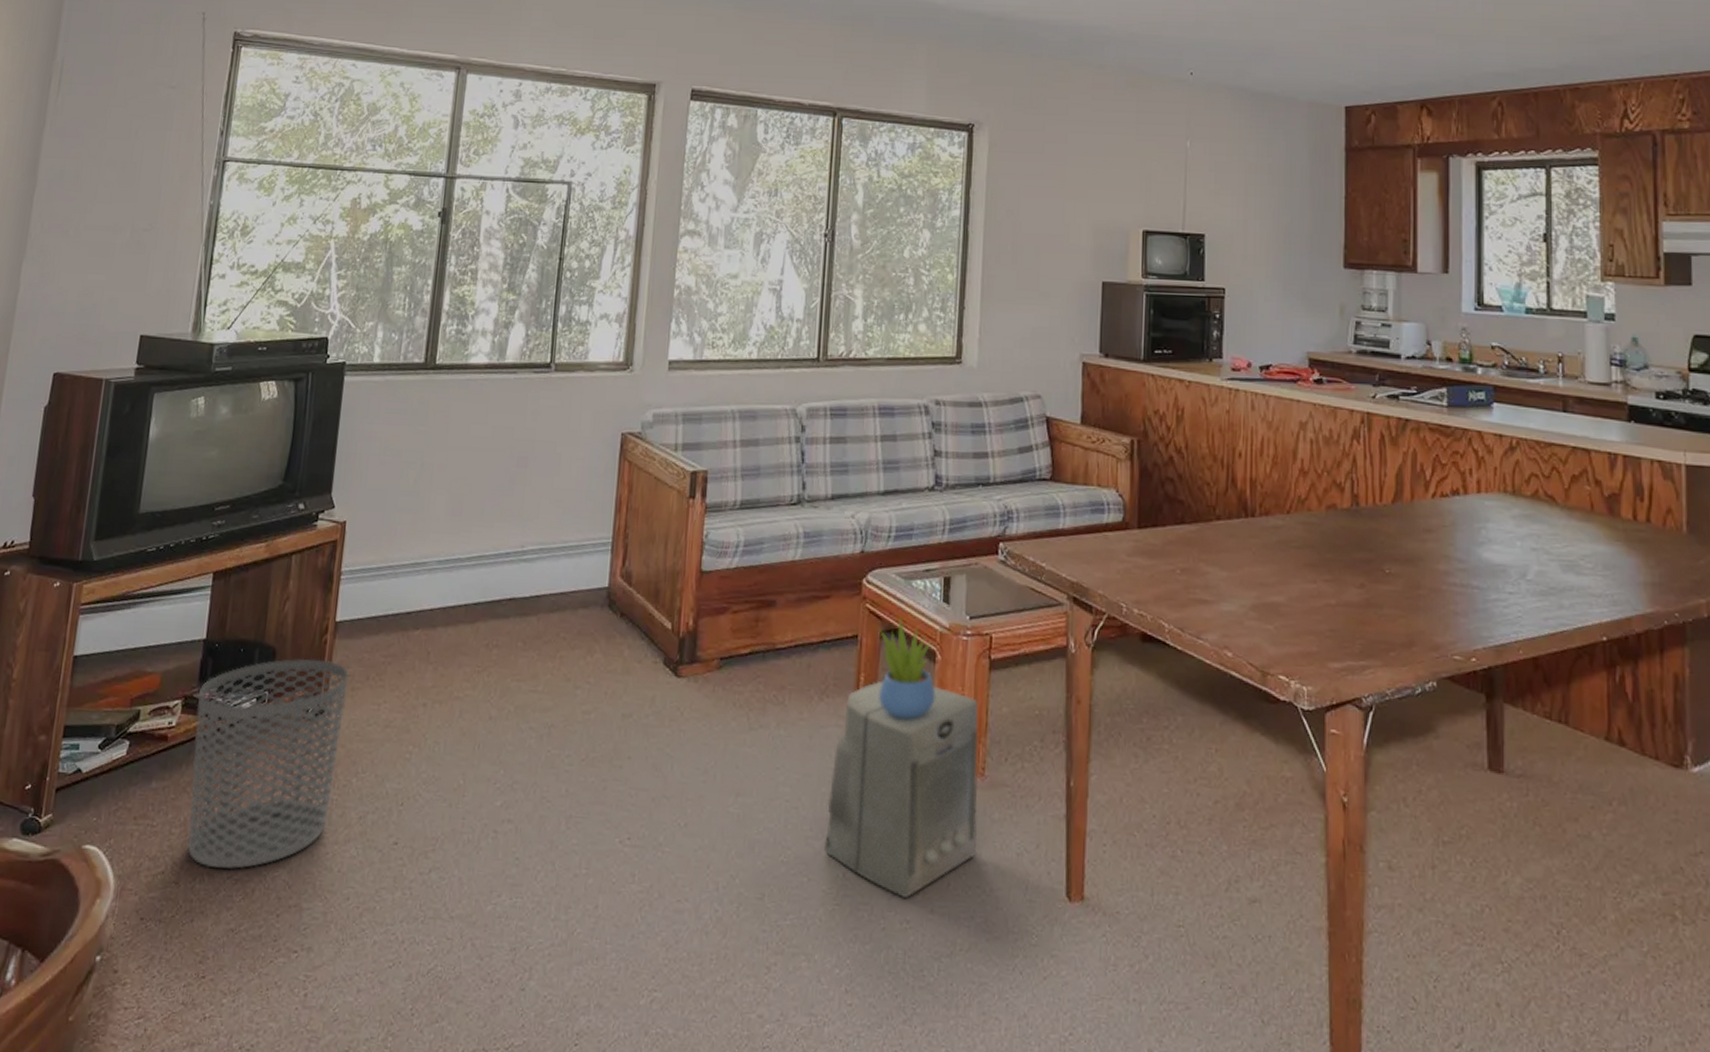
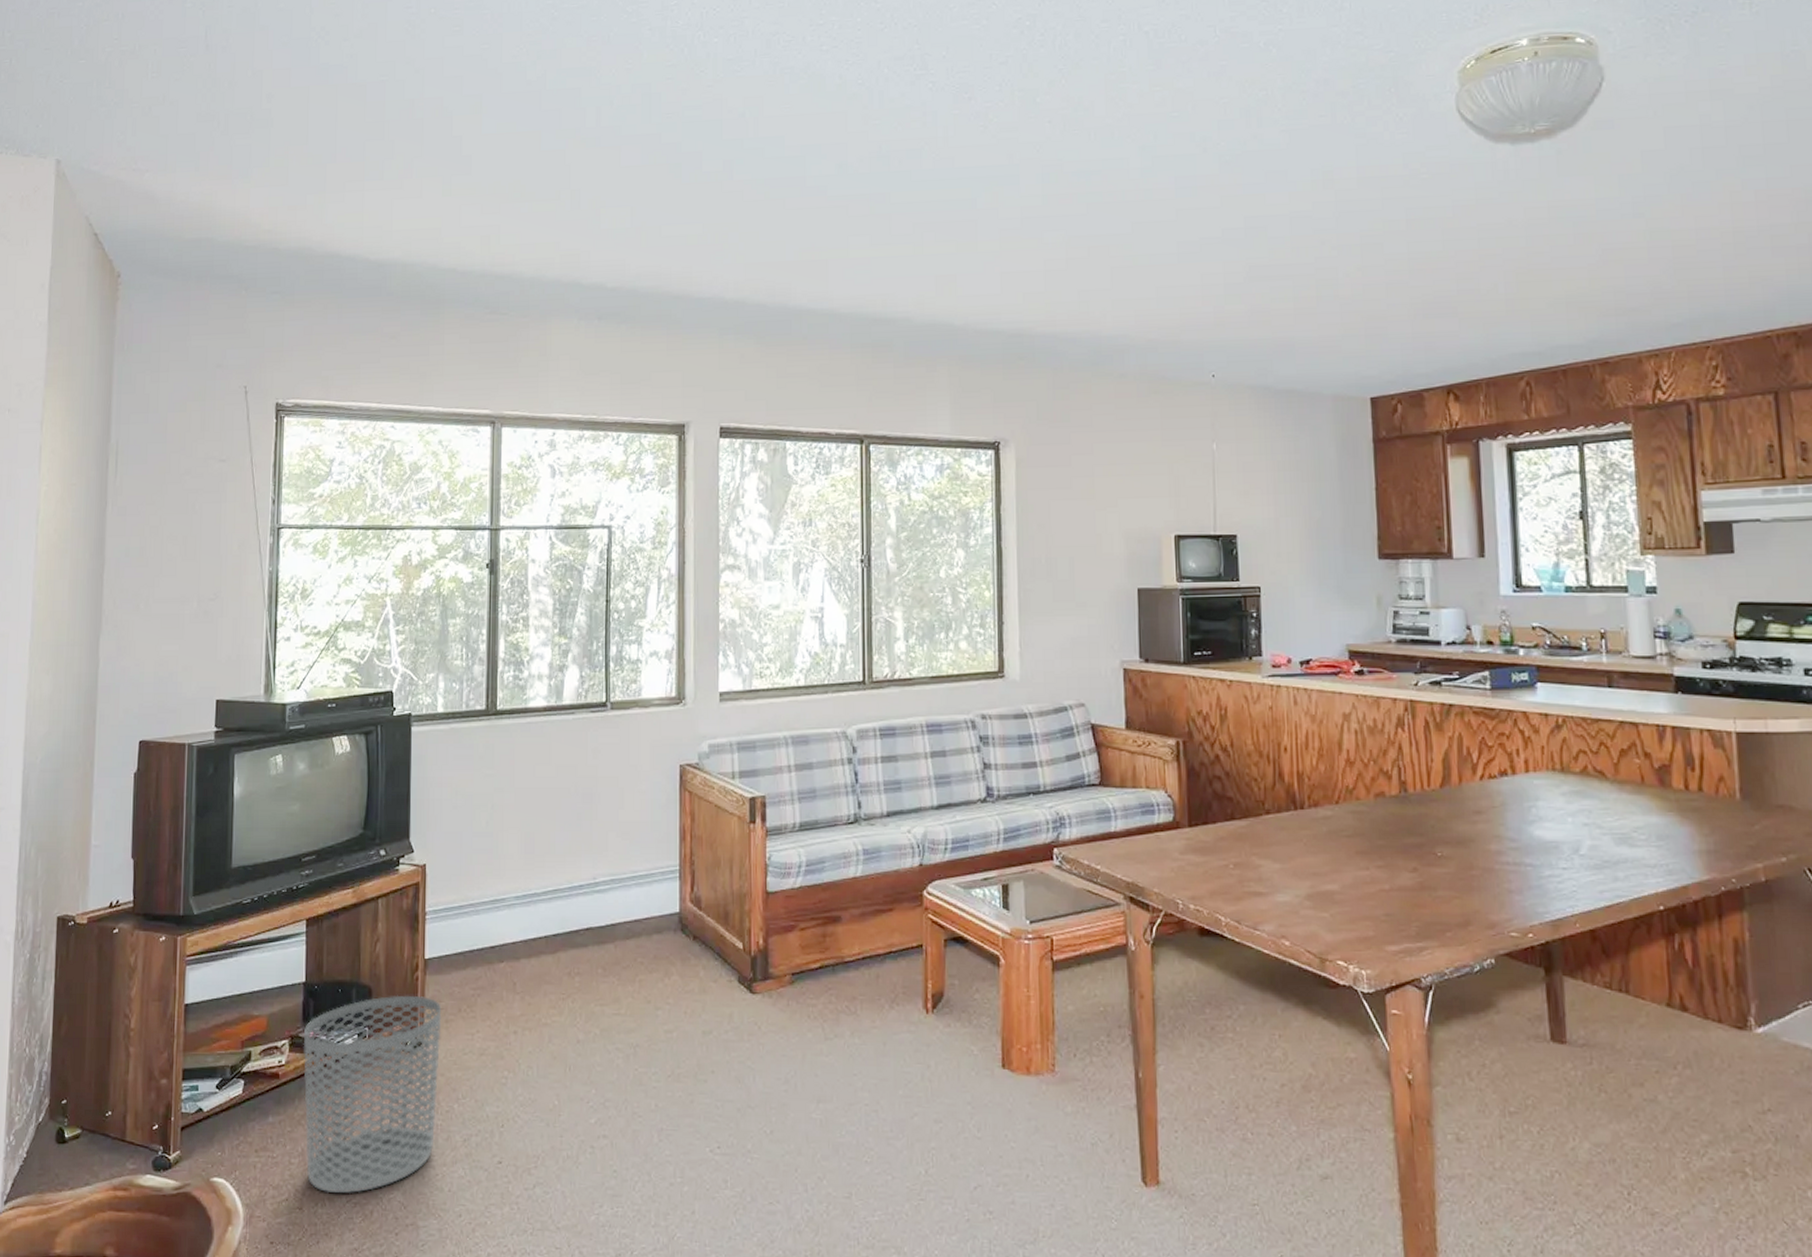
speaker: present [825,680,979,899] -> none [905,986,1053,1192]
succulent plant: present [879,616,935,720] -> none [943,925,1002,1023]

